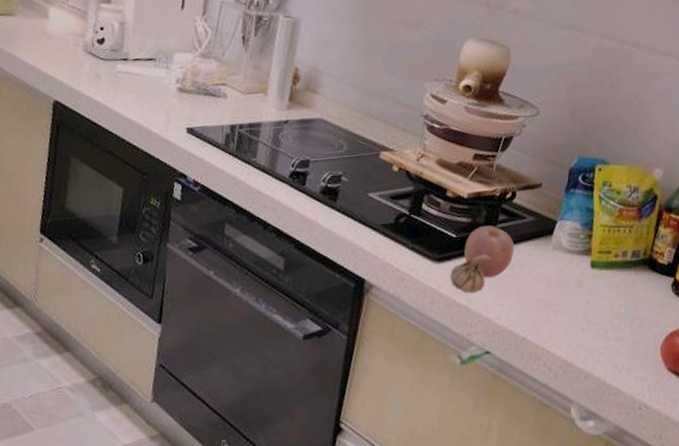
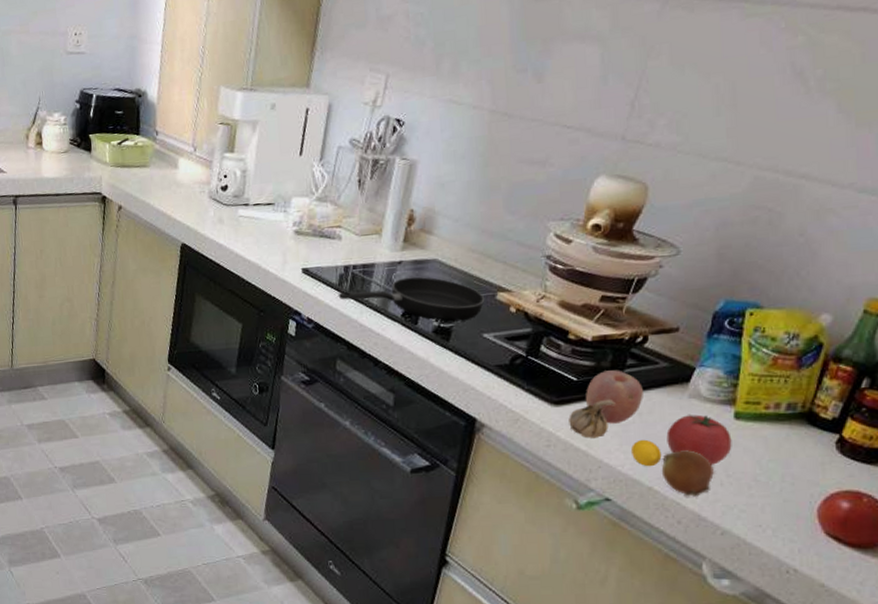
frying pan: none [224,136,369,182] -> present [338,276,485,322]
lemon: none [505,291,532,318] -> present [630,439,662,467]
onion: none [532,299,577,344] -> present [661,450,714,497]
tomato: none [535,265,590,313] -> present [666,414,732,465]

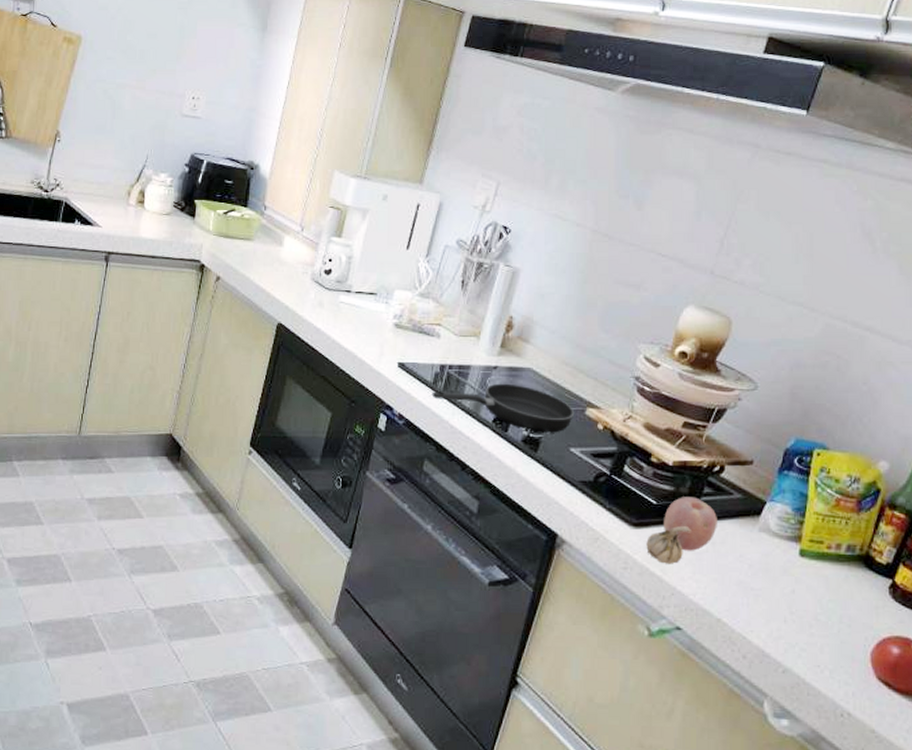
lemon: present [630,439,662,467] -> none [702,569,731,598]
onion: present [661,450,714,497] -> none [730,584,778,632]
tomato: present [666,414,732,465] -> none [737,547,796,601]

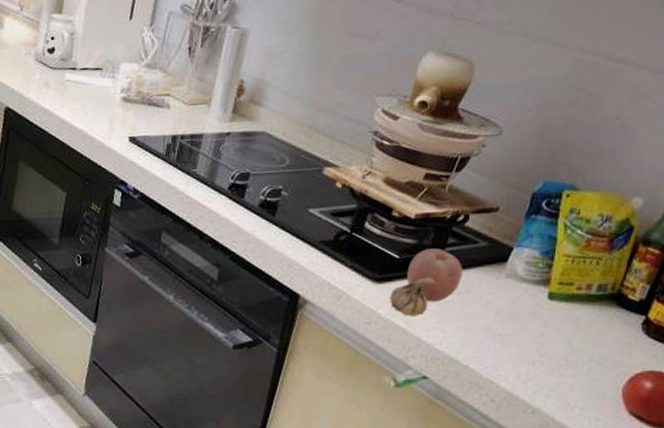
frying pan: present [431,383,575,433] -> none [165,149,312,196]

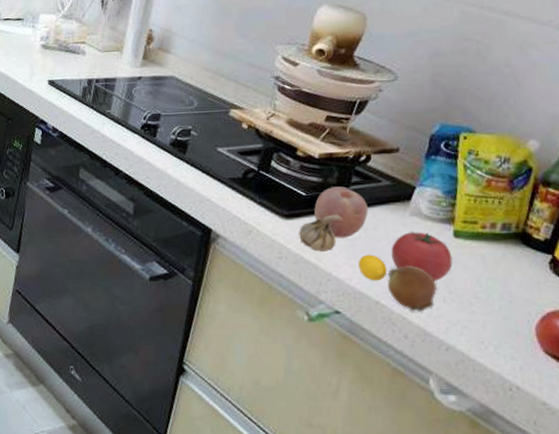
lemon: none [448,318,478,346] -> present [357,254,387,281]
onion: none [477,329,527,376] -> present [387,266,437,312]
tomato: none [483,293,545,345] -> present [391,231,453,281]

